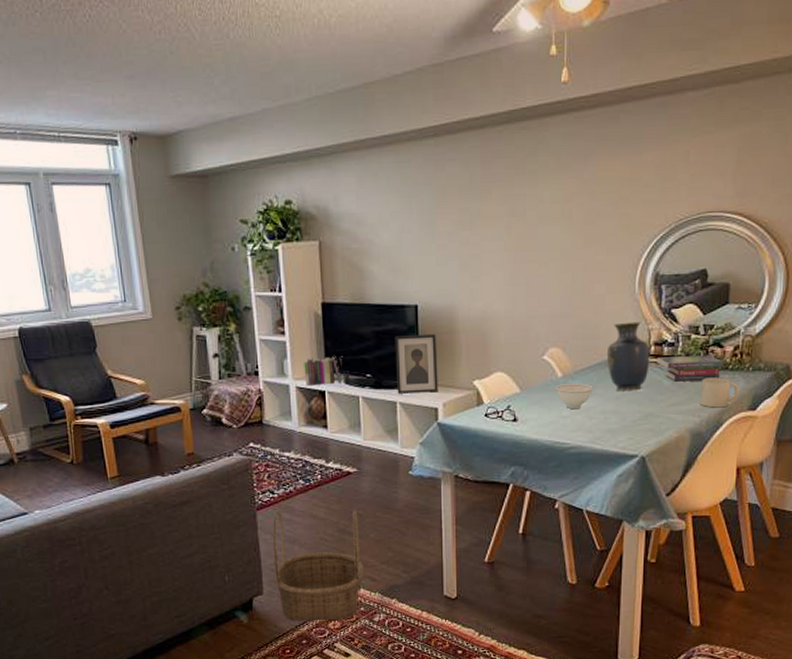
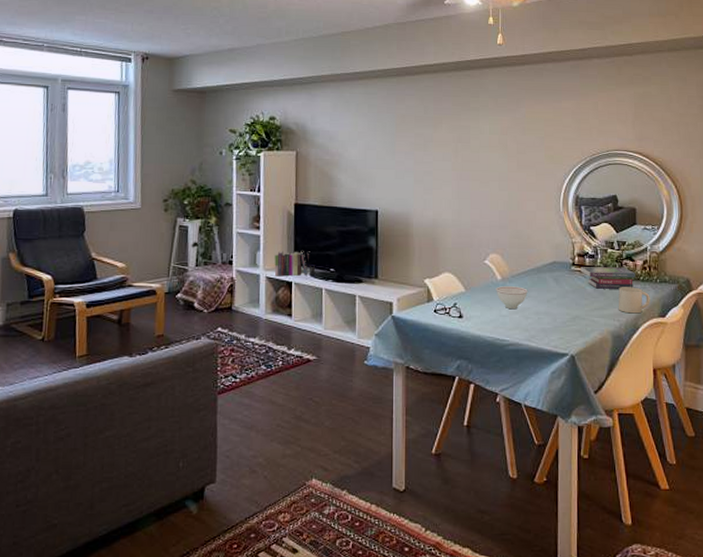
basket: present [272,508,365,622] -> none [227,395,318,513]
picture frame: present [394,333,438,394] -> none [356,235,394,288]
vase: present [606,321,650,392] -> none [538,235,575,296]

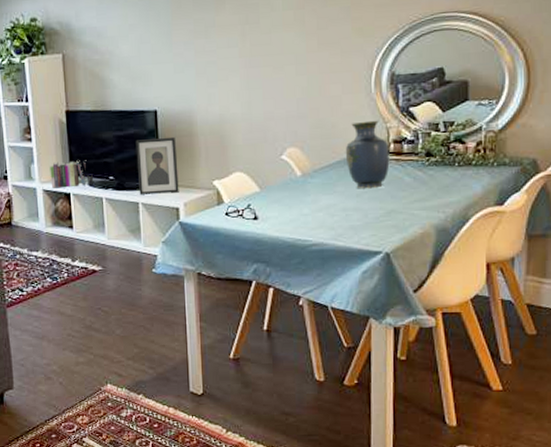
picture frame: none [356,235,394,288] -> present [135,137,179,195]
bowl: present [496,286,528,310] -> none [295,181,333,208]
vase: none [538,235,575,296] -> present [345,120,390,189]
books: present [580,267,636,289] -> none [397,152,466,178]
mug: present [618,287,650,314] -> none [443,173,485,204]

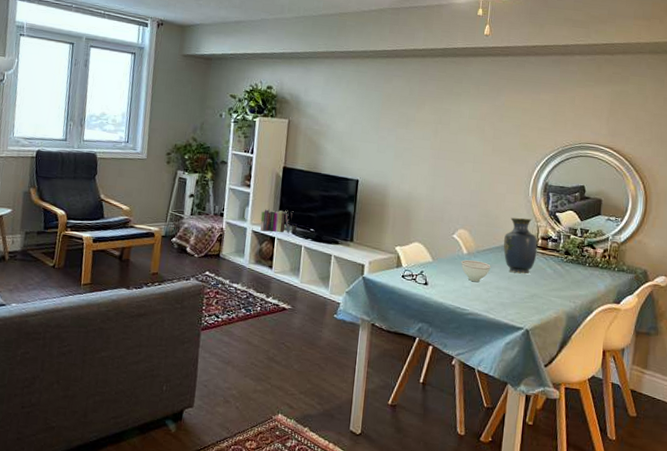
picture frame: present [135,137,179,195] -> none [333,201,370,252]
bowl: none [295,181,333,208] -> present [461,259,491,283]

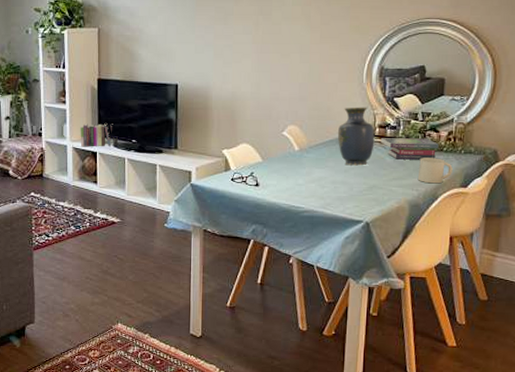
bowl: present [461,259,491,283] -> none [293,156,325,179]
books: none [543,249,595,274] -> present [381,138,439,160]
mug: none [575,271,607,298] -> present [417,157,453,184]

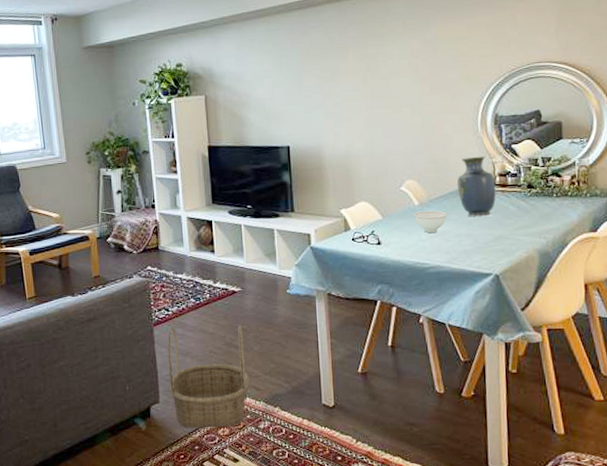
basket: none [44,252,123,350] -> present [167,323,250,428]
books: present [80,123,119,147] -> none [193,190,234,216]
bowl: none [293,156,325,179] -> present [413,210,447,234]
books: present [381,138,439,160] -> none [502,184,563,208]
mug: present [417,157,453,184] -> none [544,203,580,230]

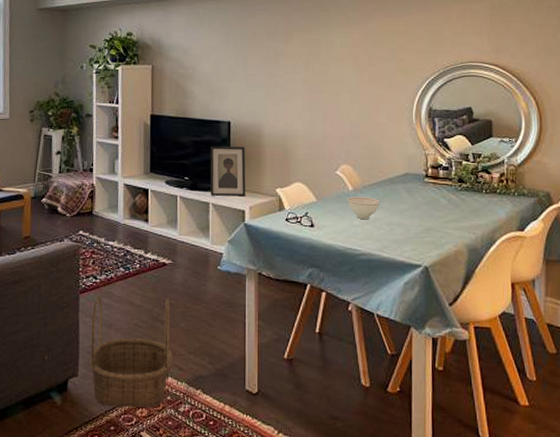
picture frame: none [271,170,310,222] -> present [210,146,246,197]
vase: present [456,156,496,217] -> none [390,147,428,207]

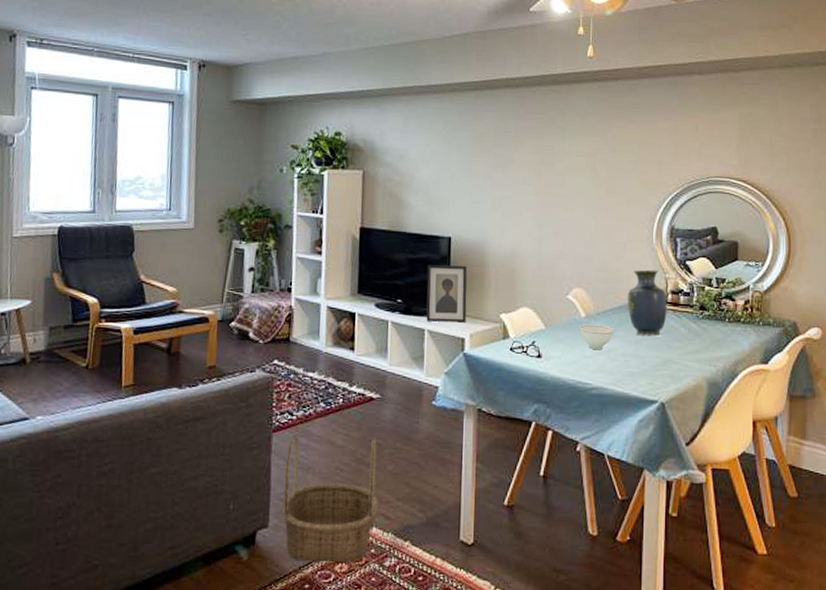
vase: none [390,147,428,207] -> present [627,269,667,337]

